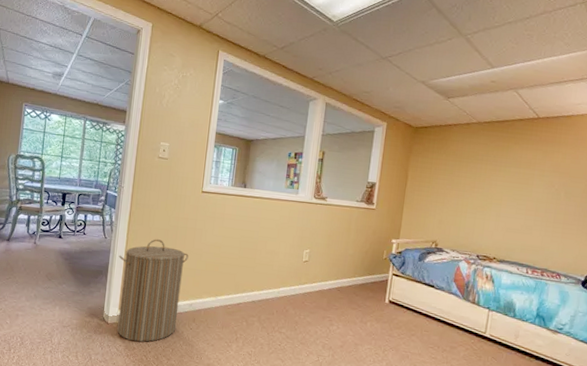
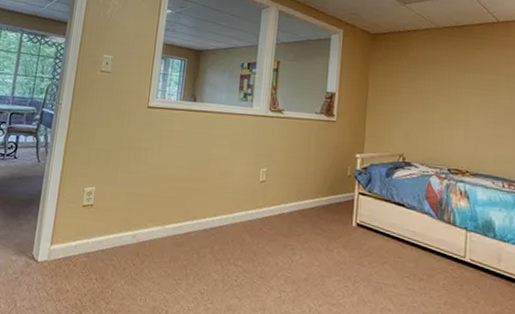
laundry hamper: present [117,239,189,342] -> none [48,161,133,283]

